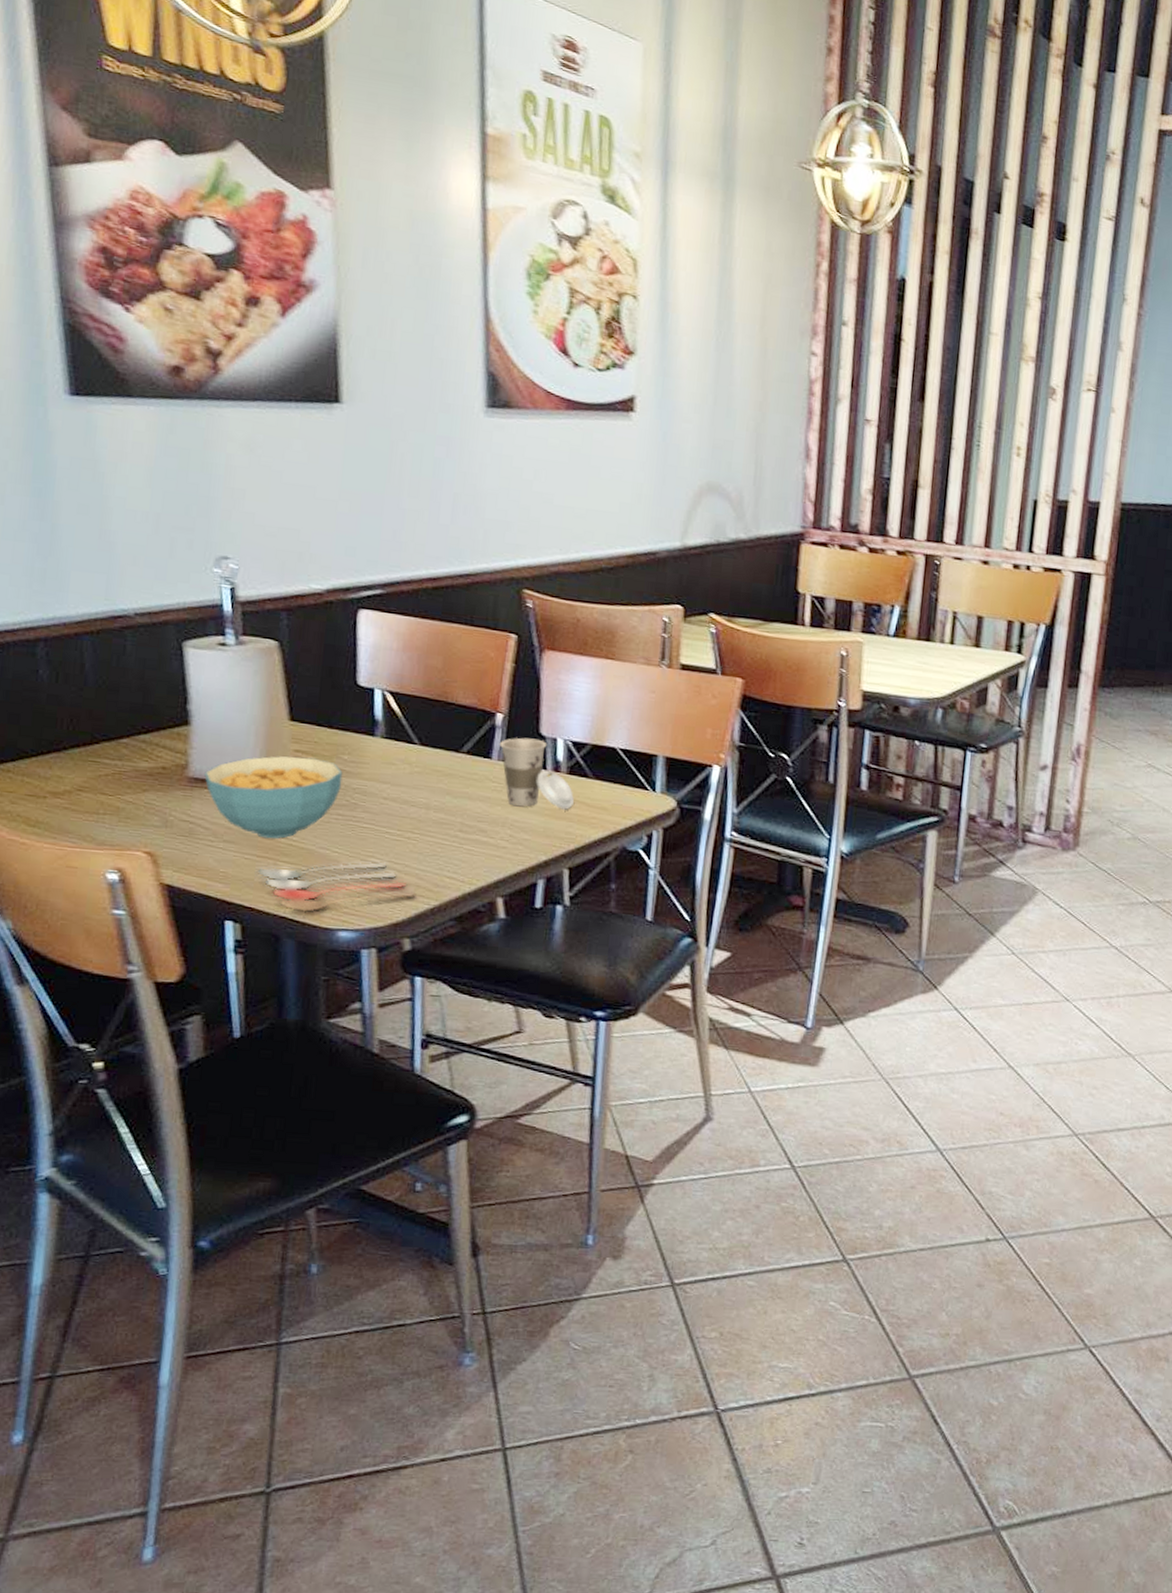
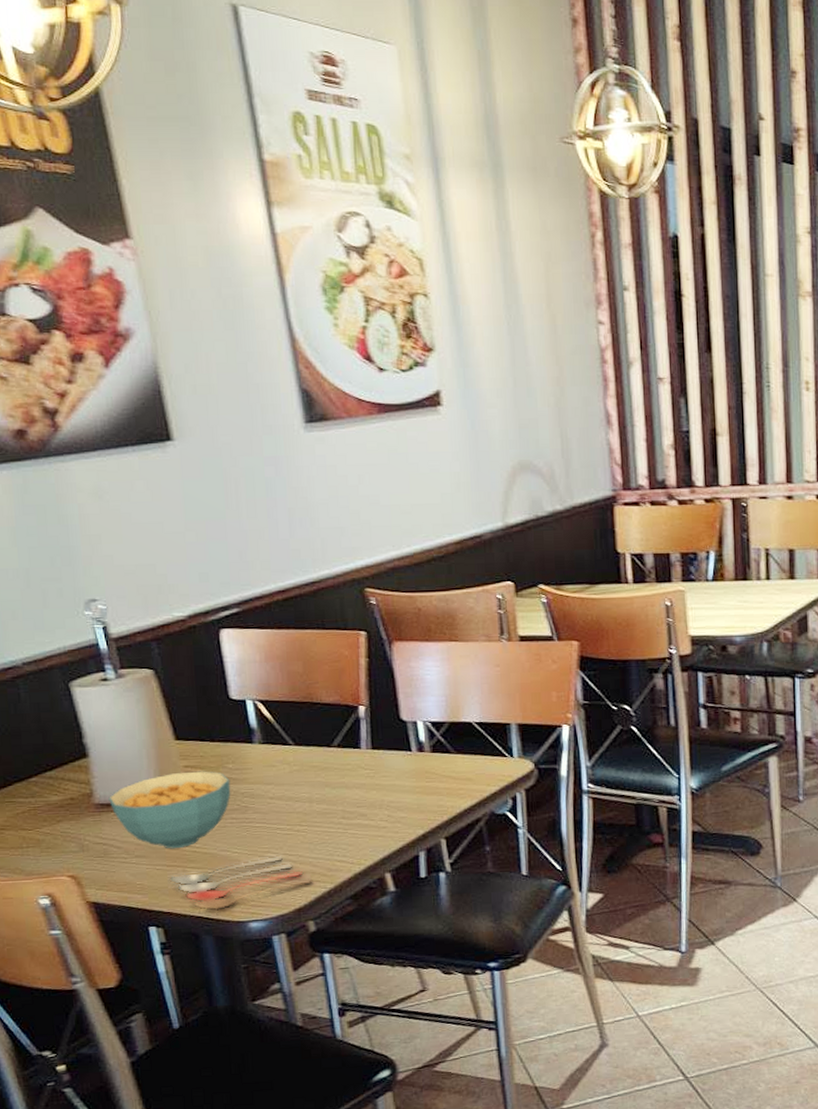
cup: present [499,737,574,810] -> none [365,724,441,789]

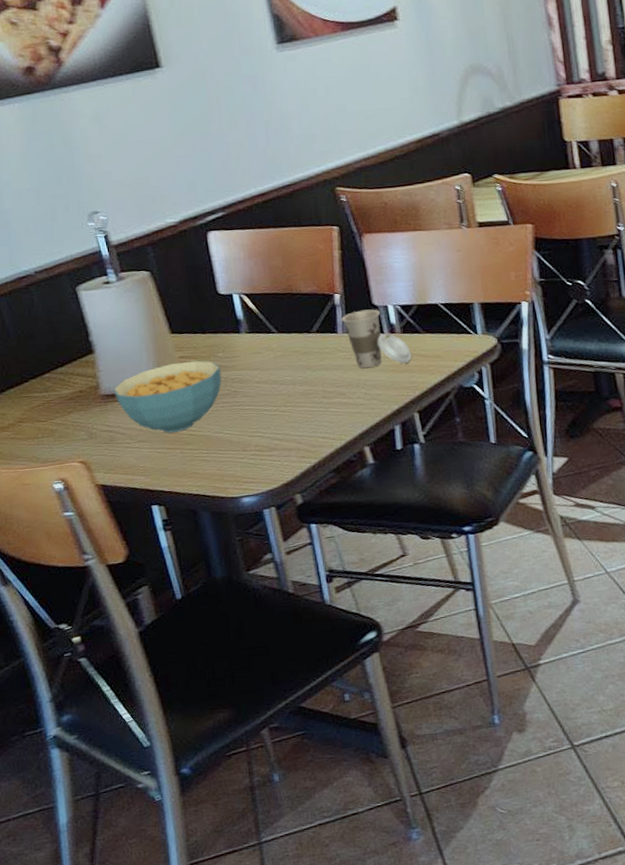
cooking utensil: present [169,855,313,911] -> none [168,434,299,489]
cup: none [365,724,441,789] -> present [341,309,412,369]

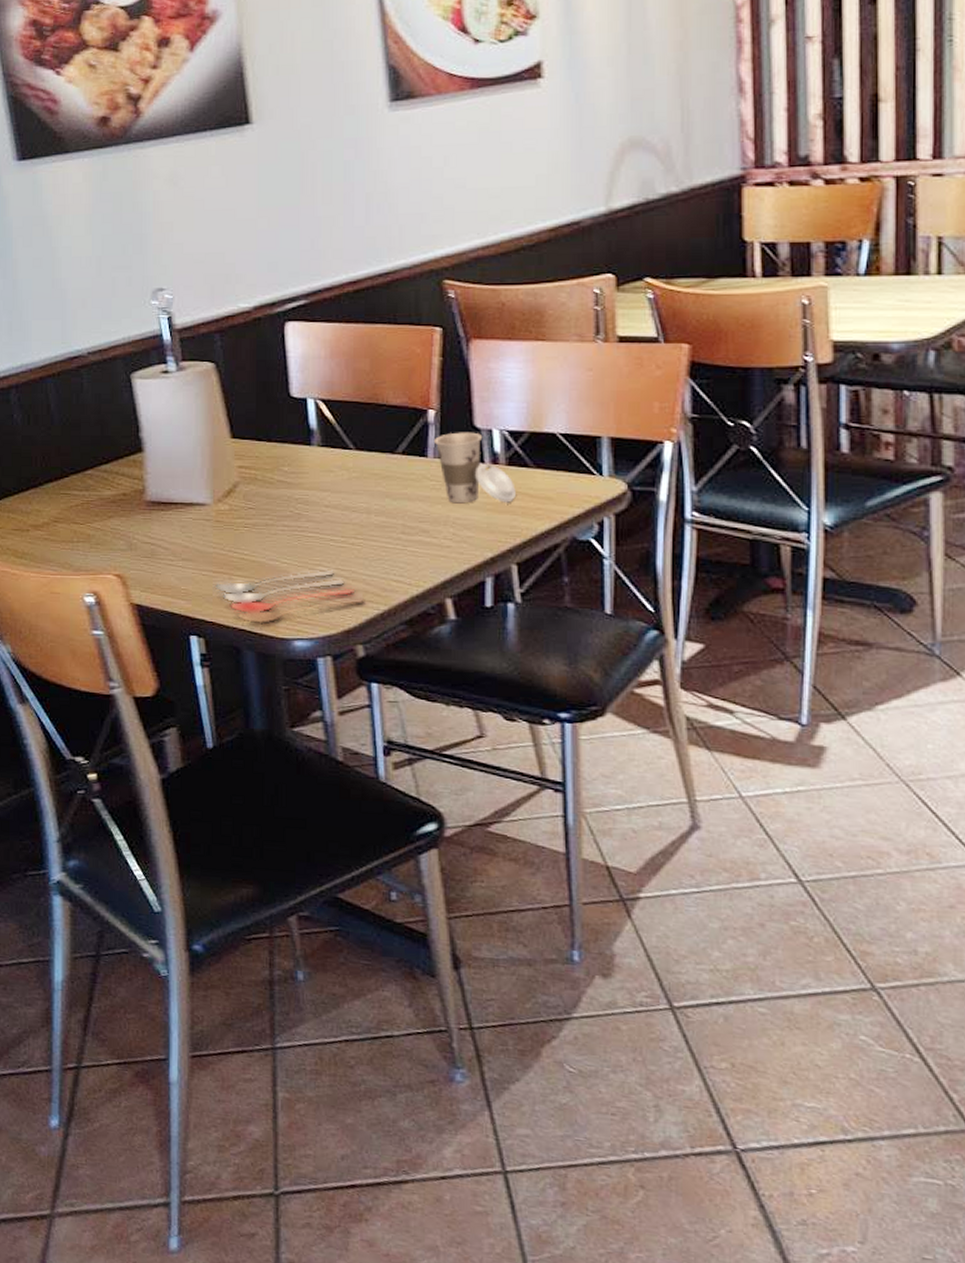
cereal bowl: present [113,360,222,433] -> none [160,472,285,555]
cooking utensil: none [168,434,299,489] -> present [214,569,365,625]

